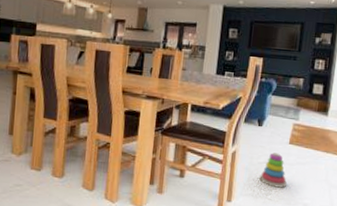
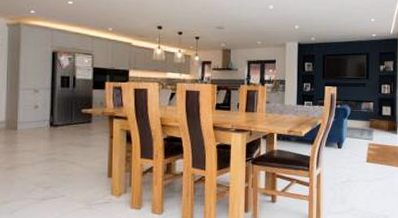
stacking toy: present [259,153,287,188] -> none [343,172,368,203]

